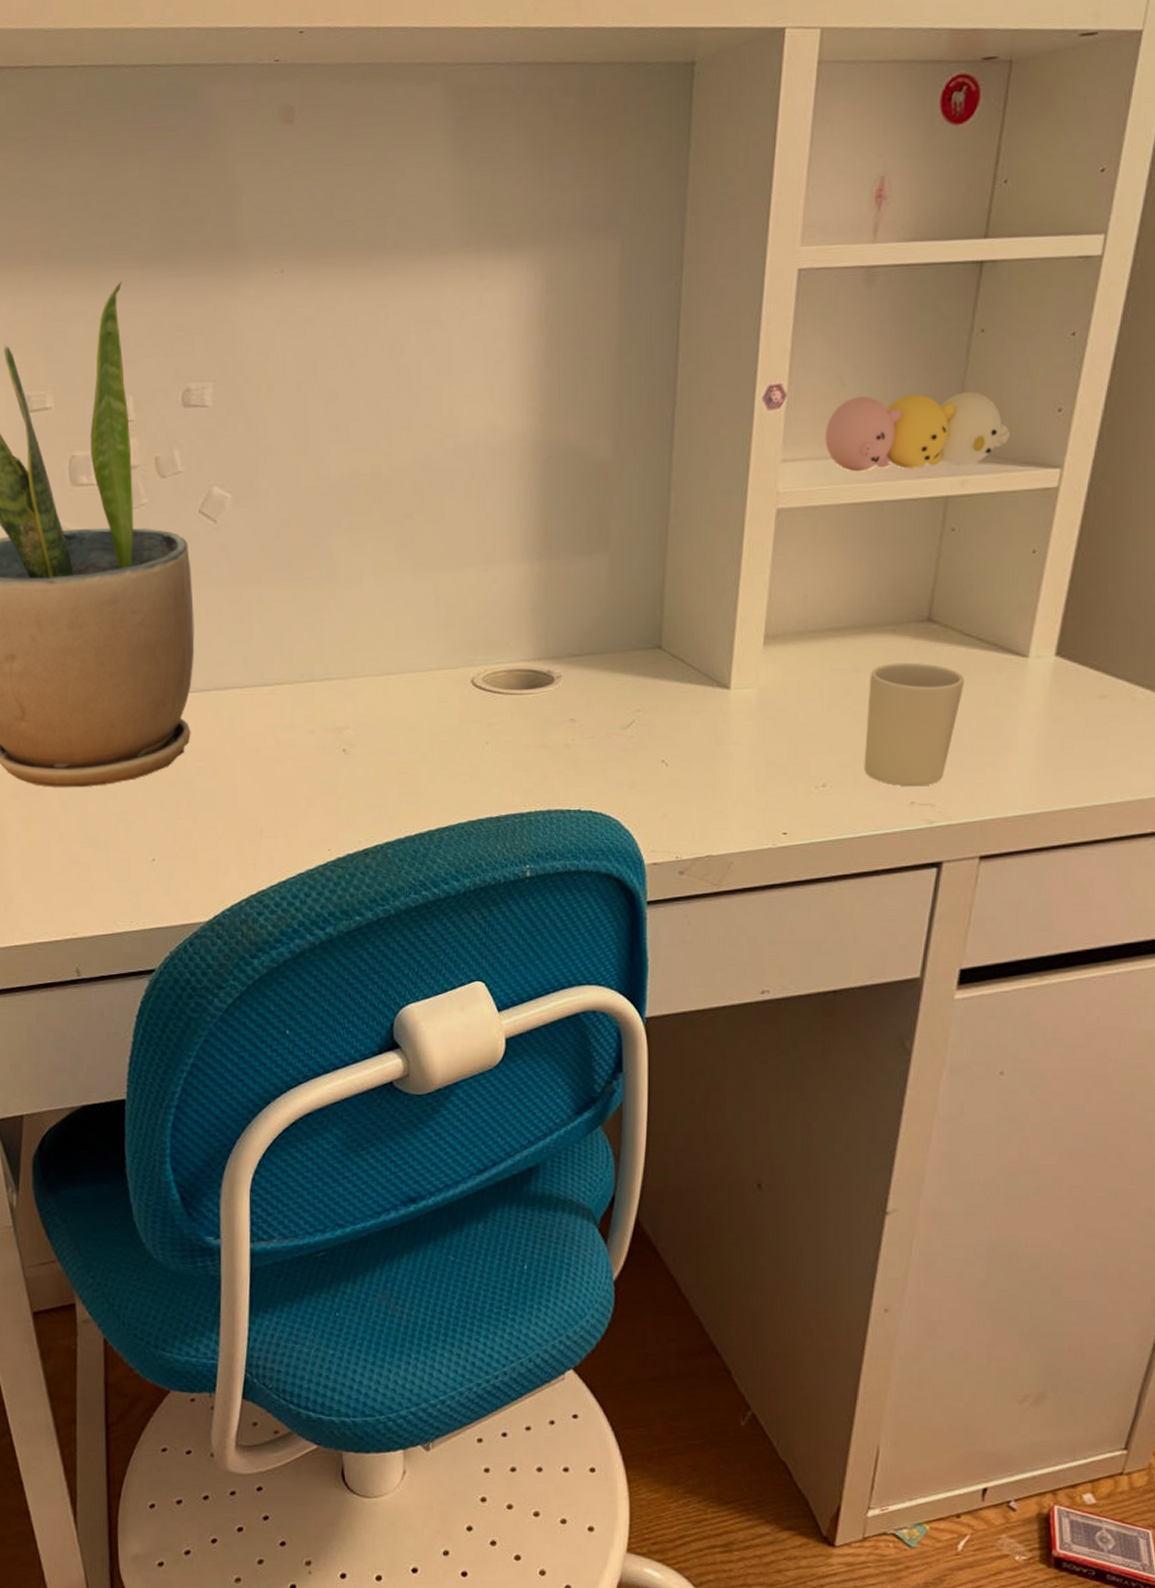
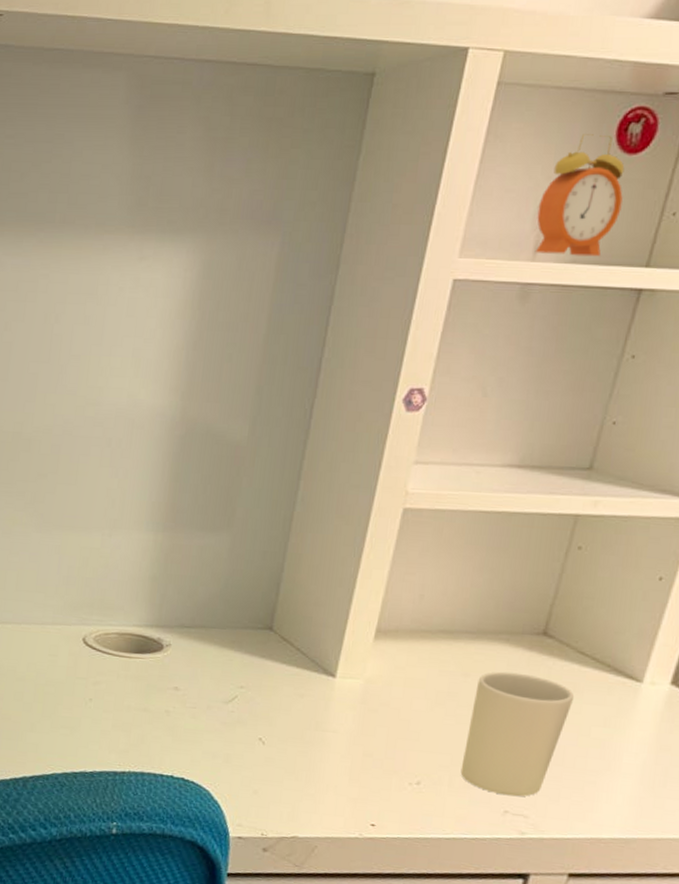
toy figurine: present [825,392,1010,472] -> none [460,408,650,487]
alarm clock: none [873,107,954,234] -> present [534,134,625,257]

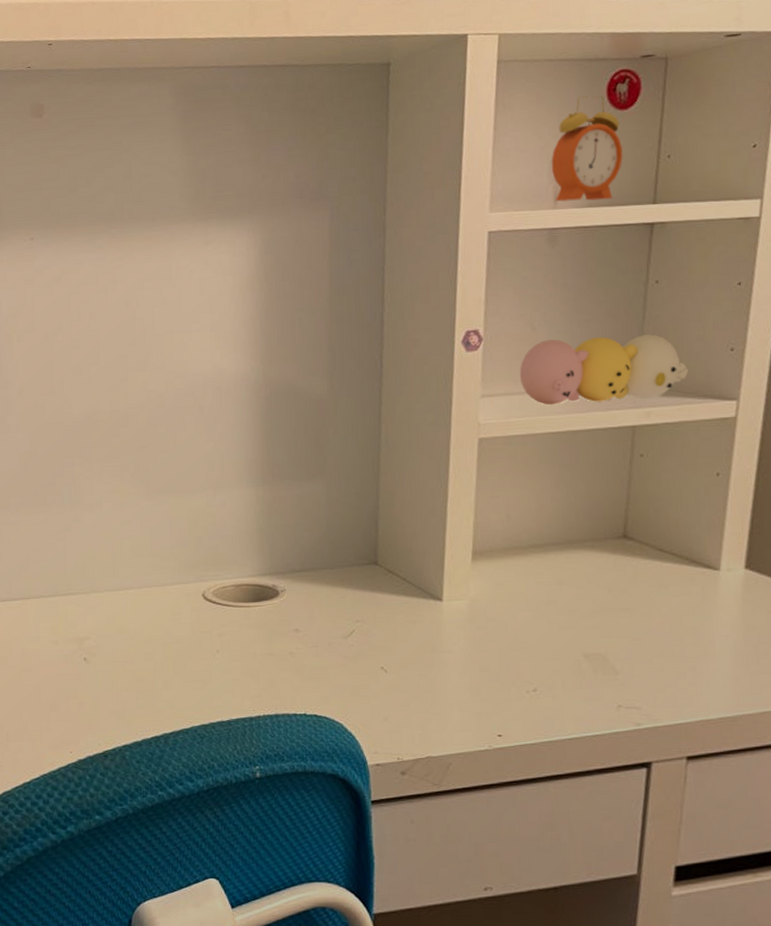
toy figurine: none [460,408,650,487] -> present [519,334,688,405]
mug: present [460,671,575,797] -> none [571,575,662,691]

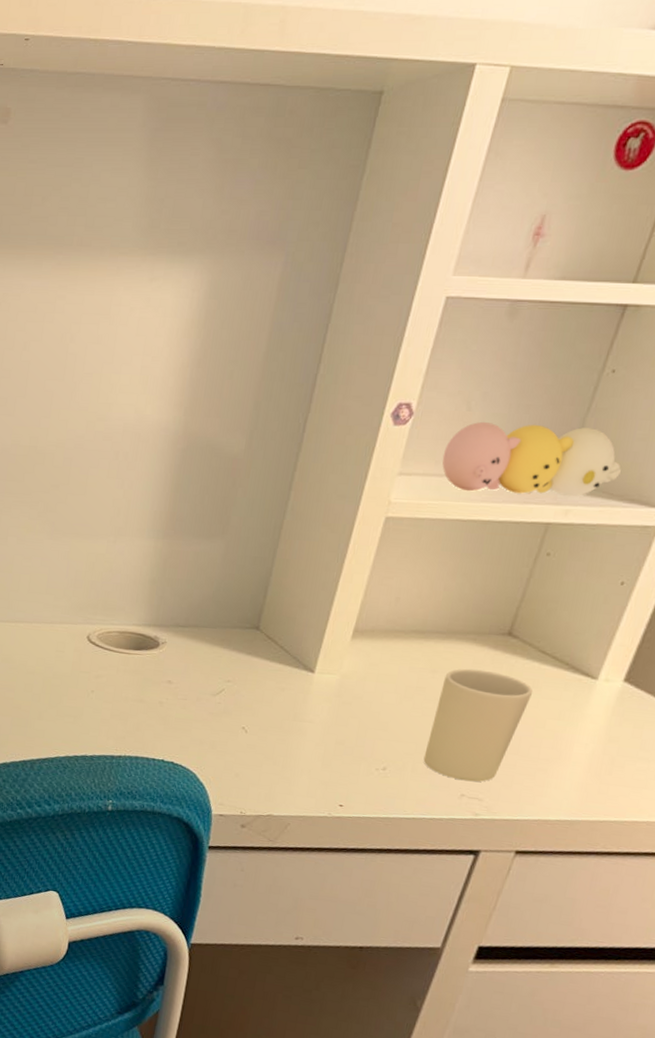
alarm clock: present [551,96,623,202] -> none [526,150,621,273]
mug: none [571,575,662,691] -> present [423,668,533,782]

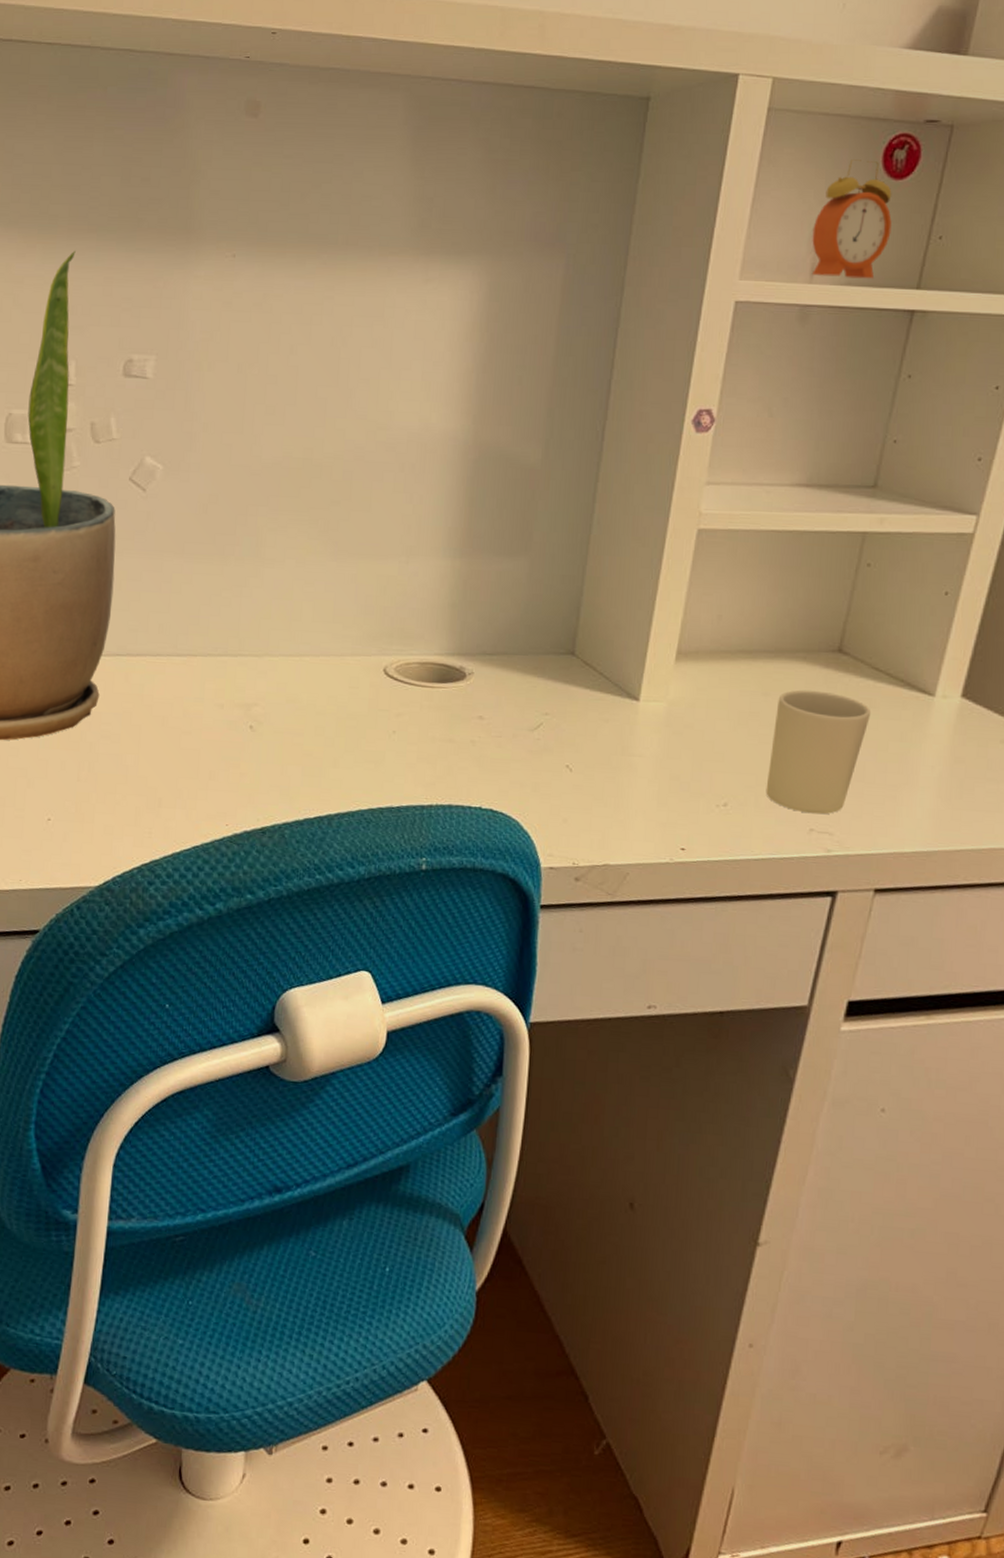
toy figurine: present [442,421,622,497] -> none [749,428,930,505]
alarm clock: none [526,150,621,273] -> present [811,159,892,279]

